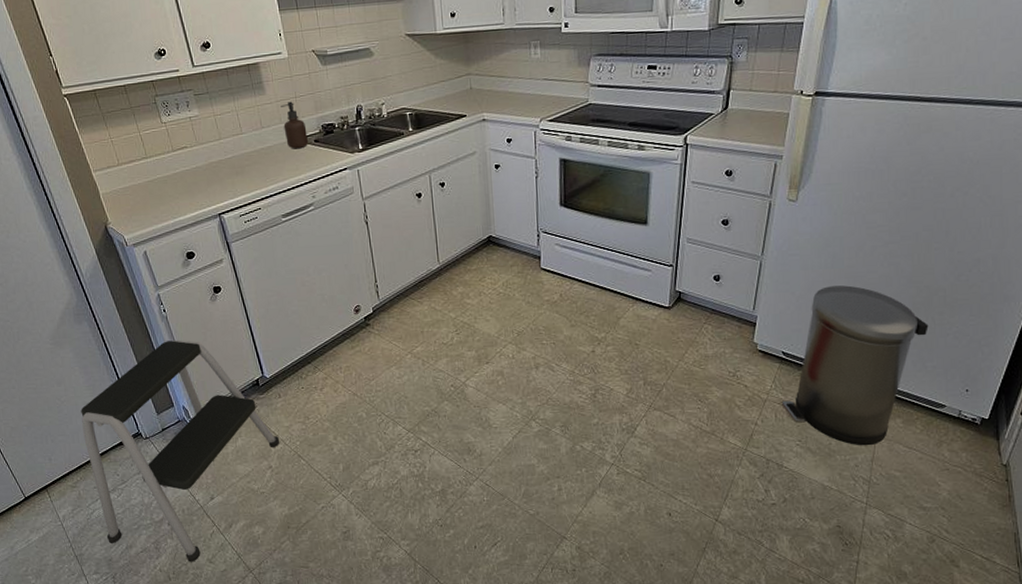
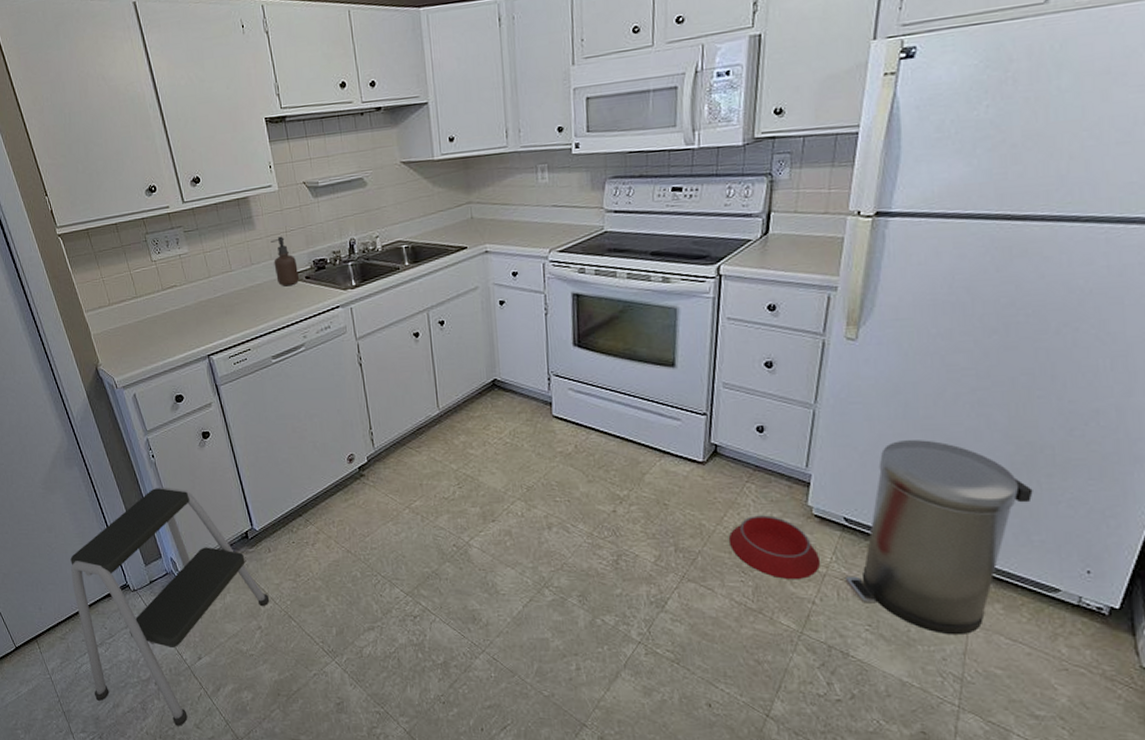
pet bowl: none [689,351,762,405] -> present [729,515,820,579]

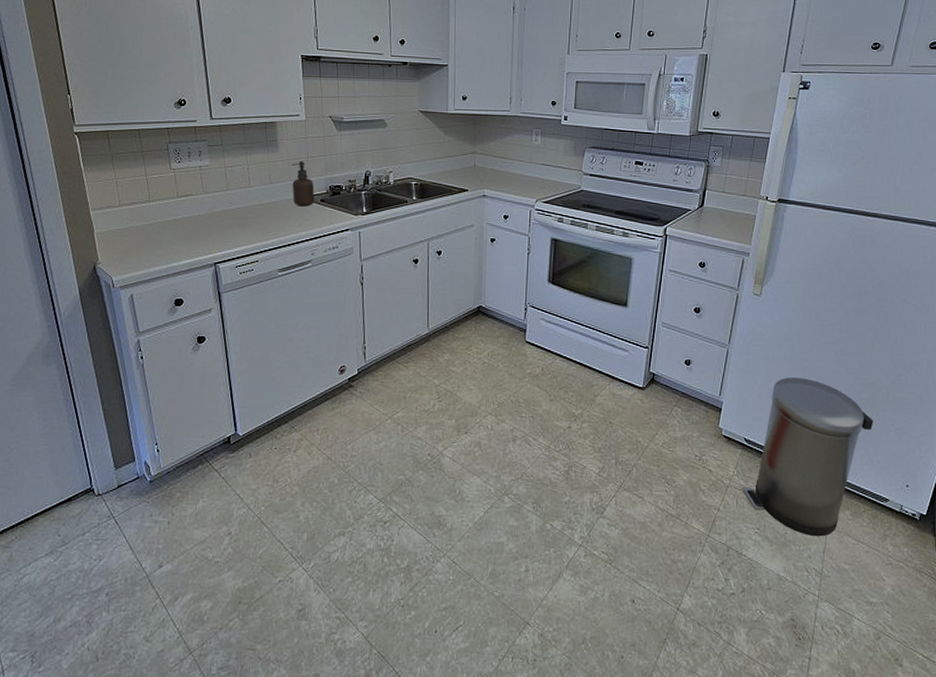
step stool: present [70,487,270,726] -> none [28,389,244,640]
pet bowl: present [729,515,820,579] -> none [659,435,725,489]

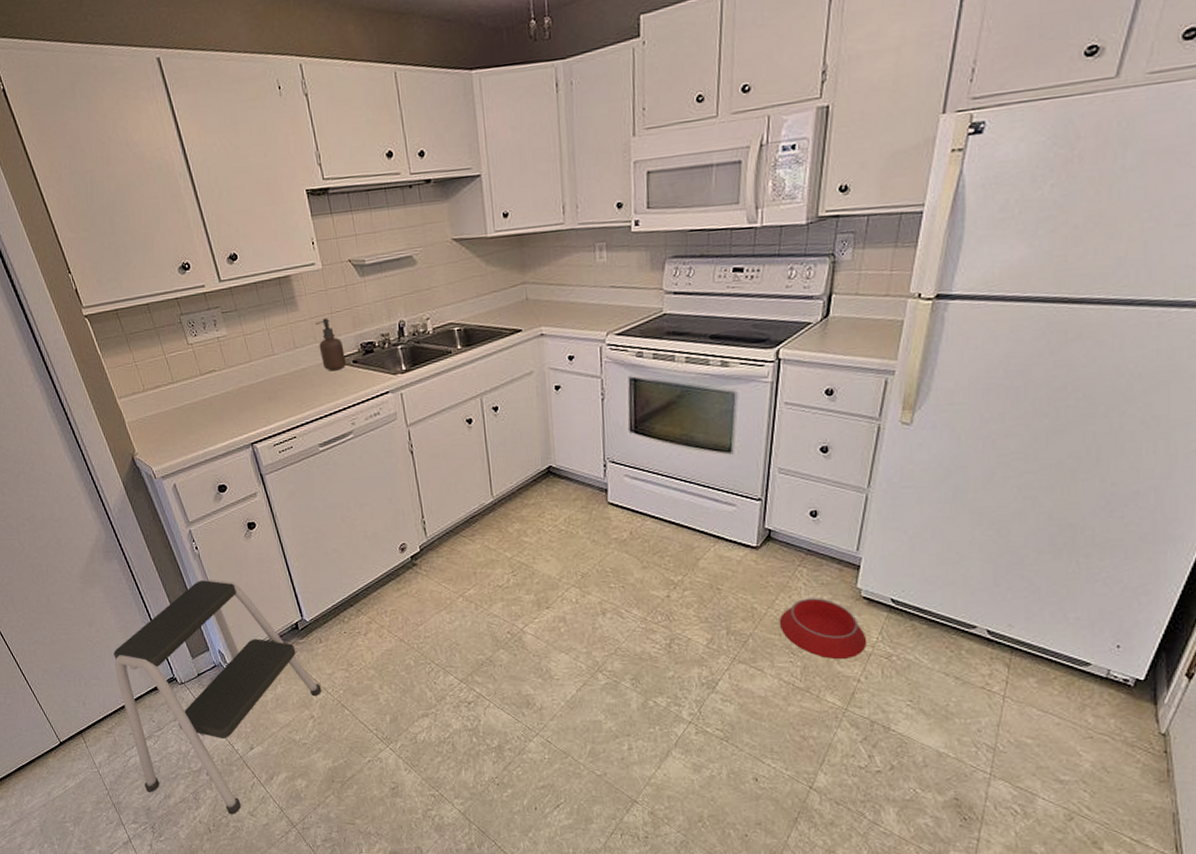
step stool: none [28,389,244,640] -> present [113,579,322,815]
pet bowl: none [659,435,725,489] -> present [780,598,866,659]
pedal bin: present [742,377,874,537] -> none [889,522,1072,708]

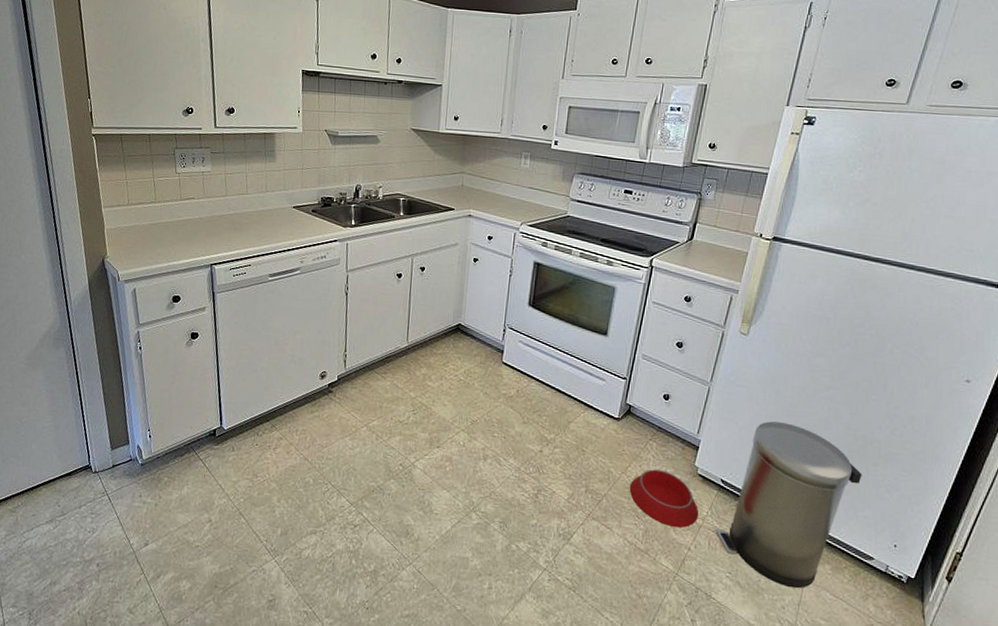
step stool: present [113,579,322,815] -> none [33,378,225,610]
soap dispenser: present [315,318,347,371] -> none [286,172,307,216]
pedal bin: none [889,522,1072,708] -> present [715,421,862,588]

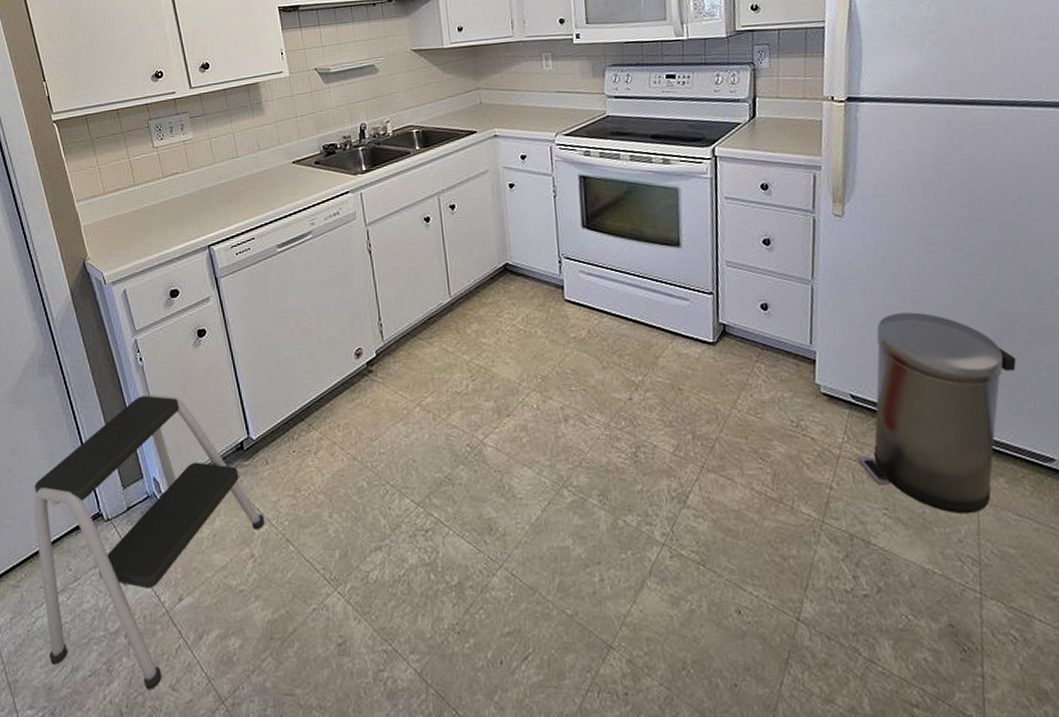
step stool: none [33,378,225,610] -> present [34,394,265,690]
pet bowl: present [630,469,698,528] -> none [744,396,833,463]

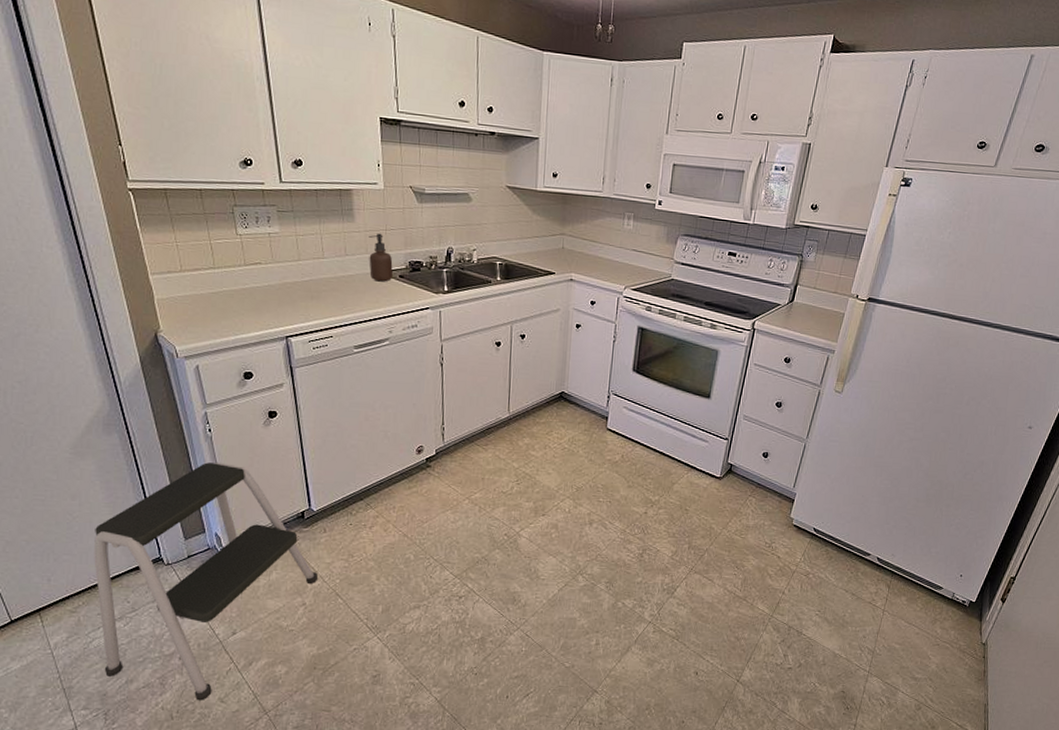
soap dispenser: none [280,121,309,172] -> present [369,233,394,282]
pedal bin: present [858,312,1017,514] -> none [807,472,937,620]

